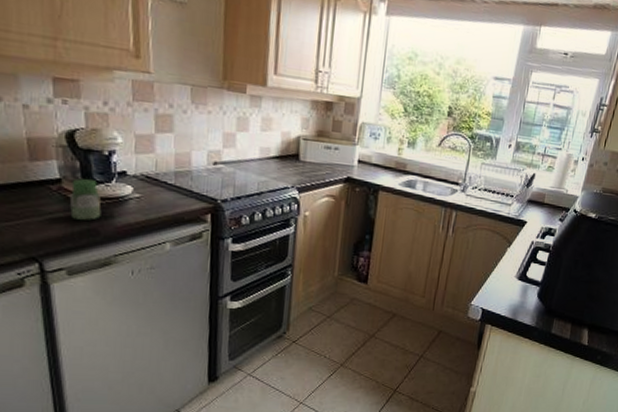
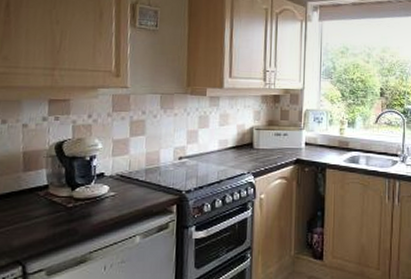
jar: present [69,178,102,221] -> none [53,183,81,222]

